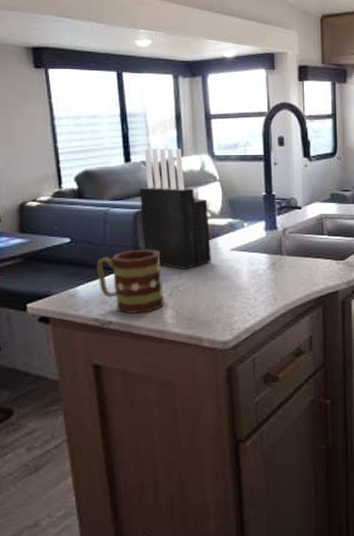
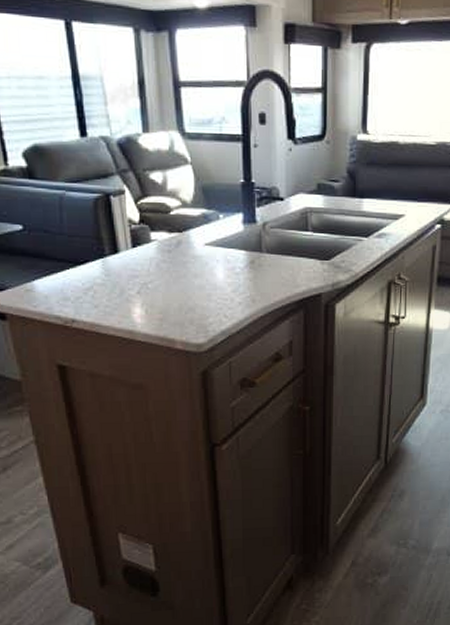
mug: present [96,249,165,314] -> none [54,240,133,312]
knife block: present [139,148,211,270] -> none [98,120,183,266]

